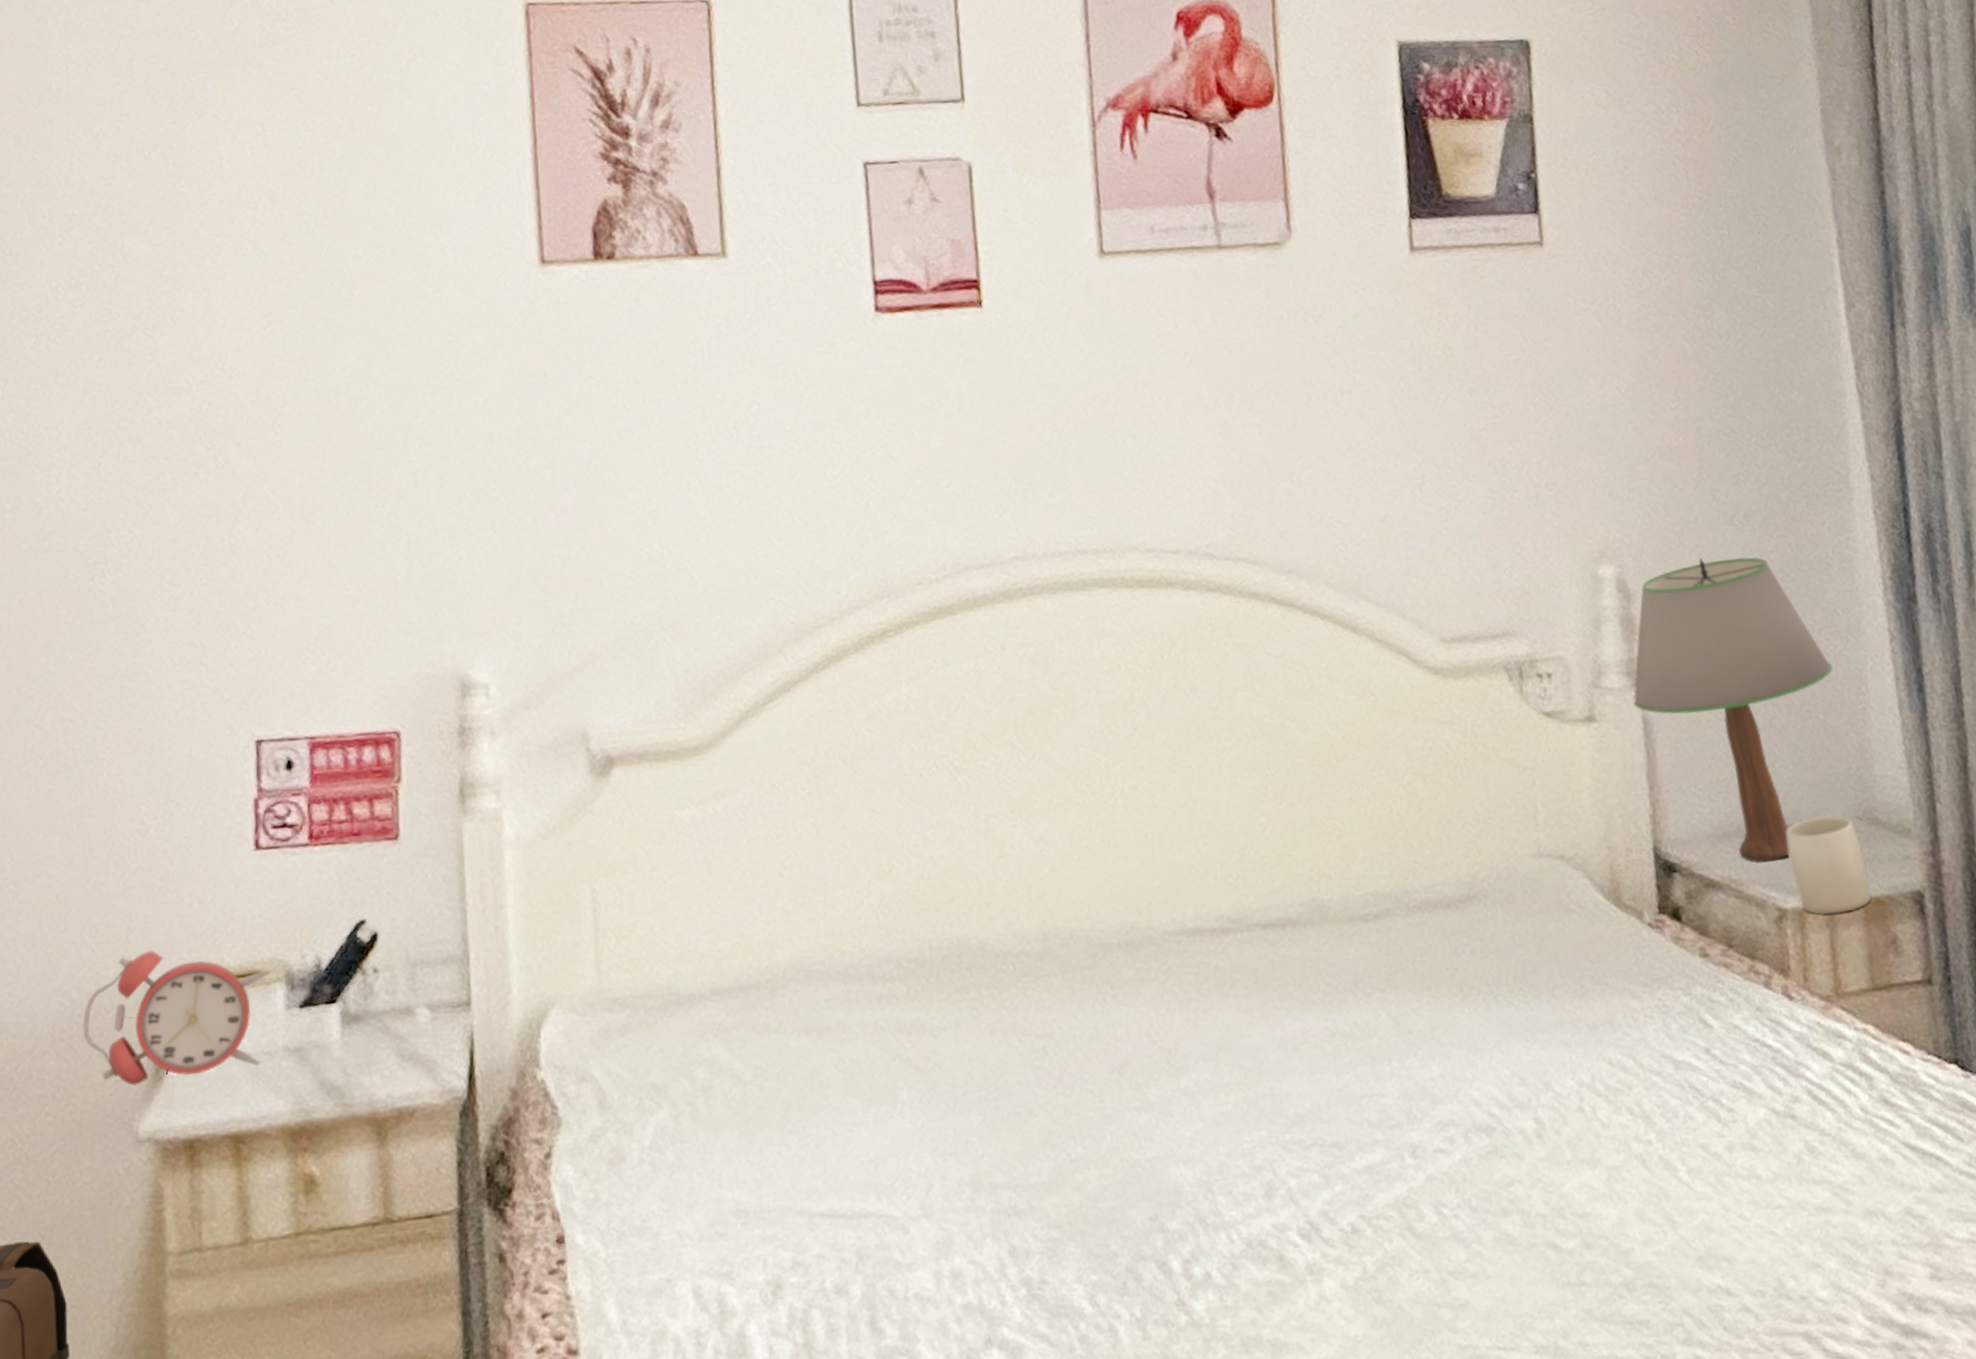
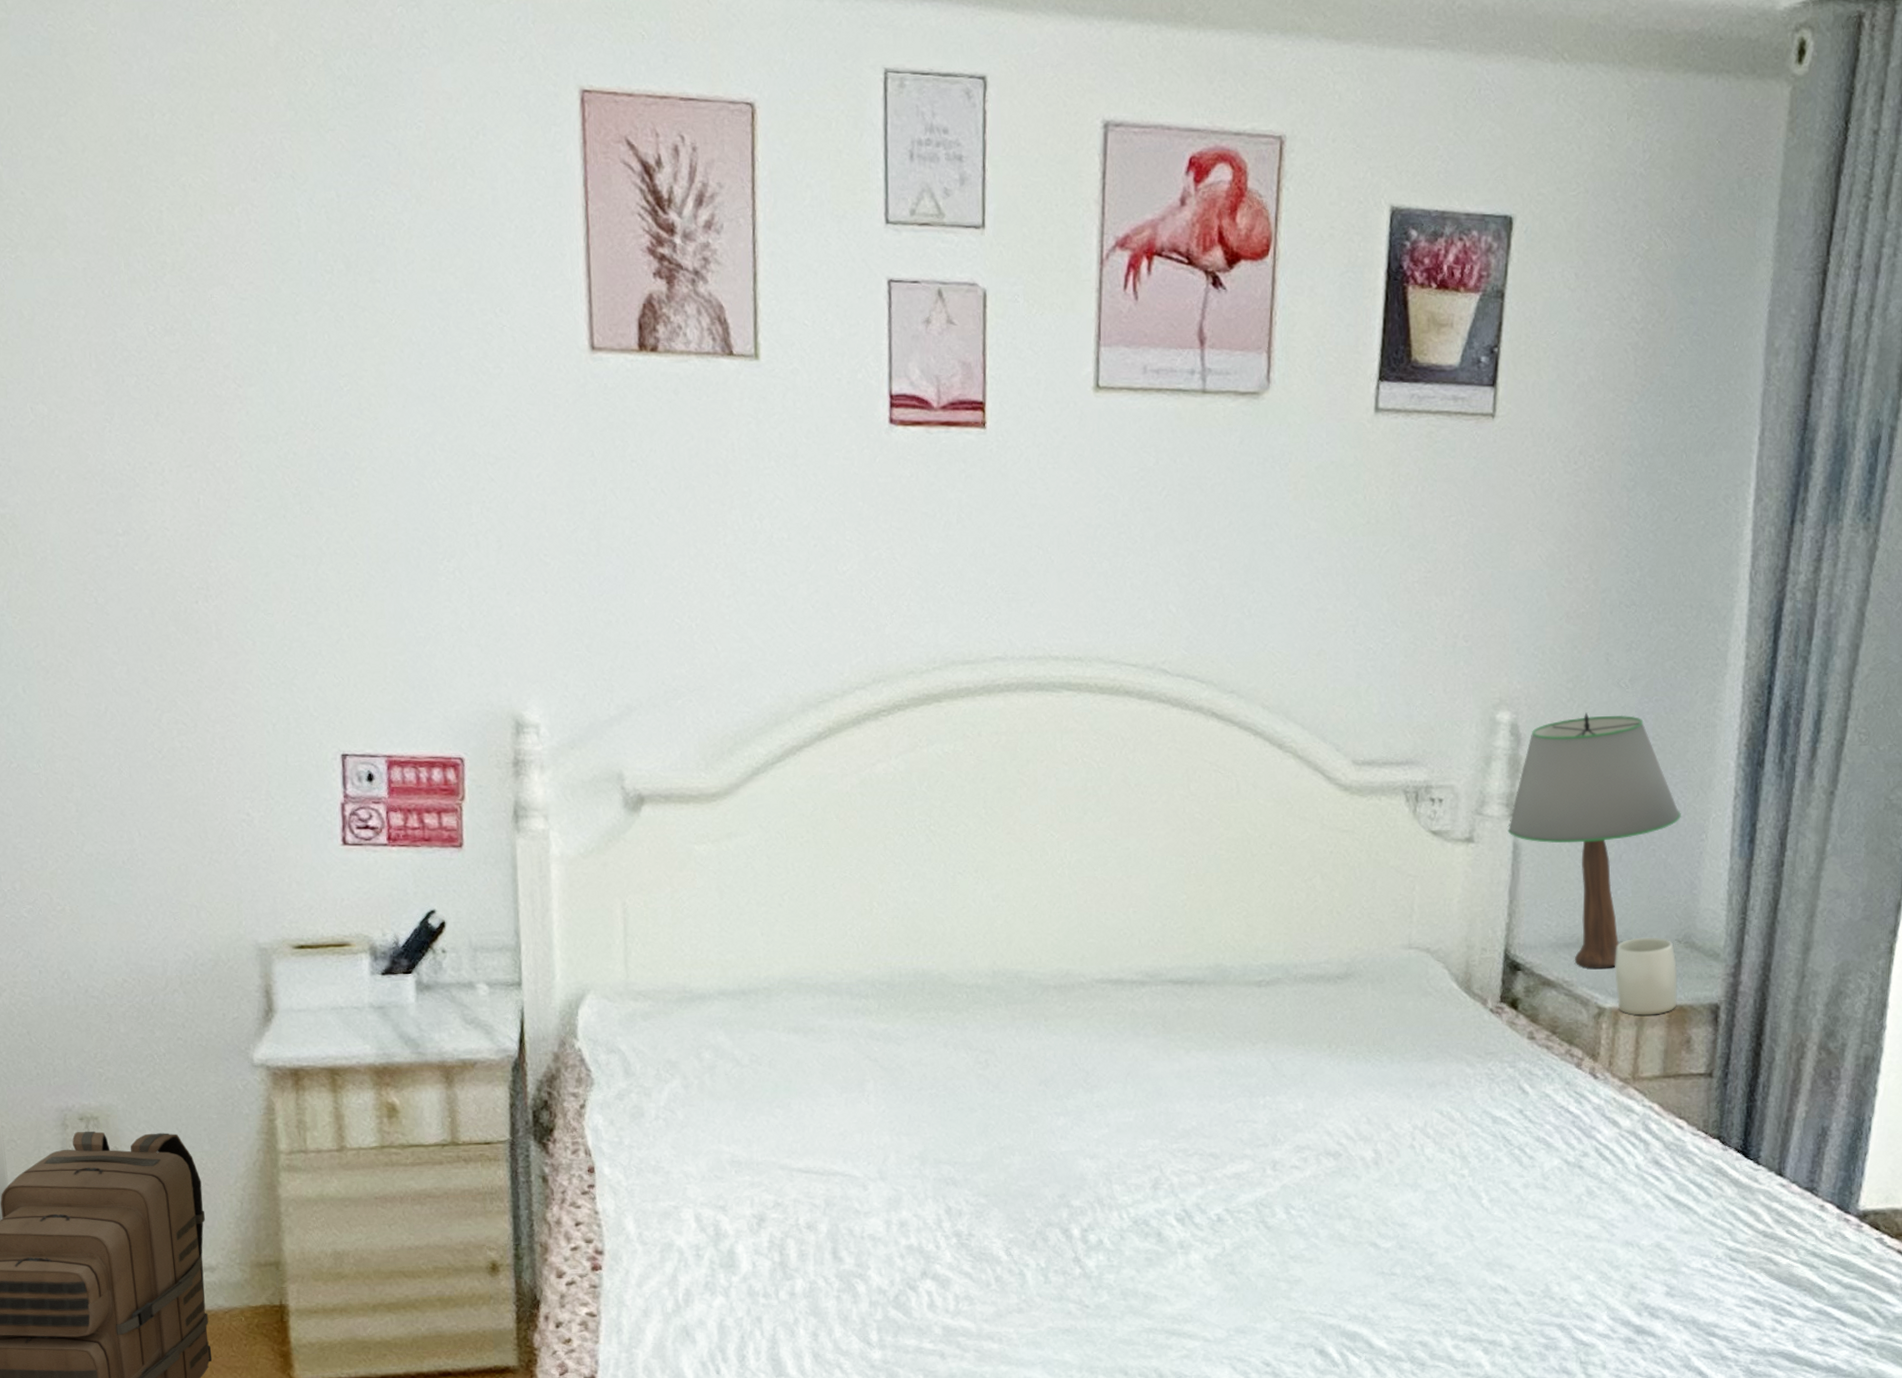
alarm clock: present [82,949,271,1086] -> none [204,917,358,1023]

